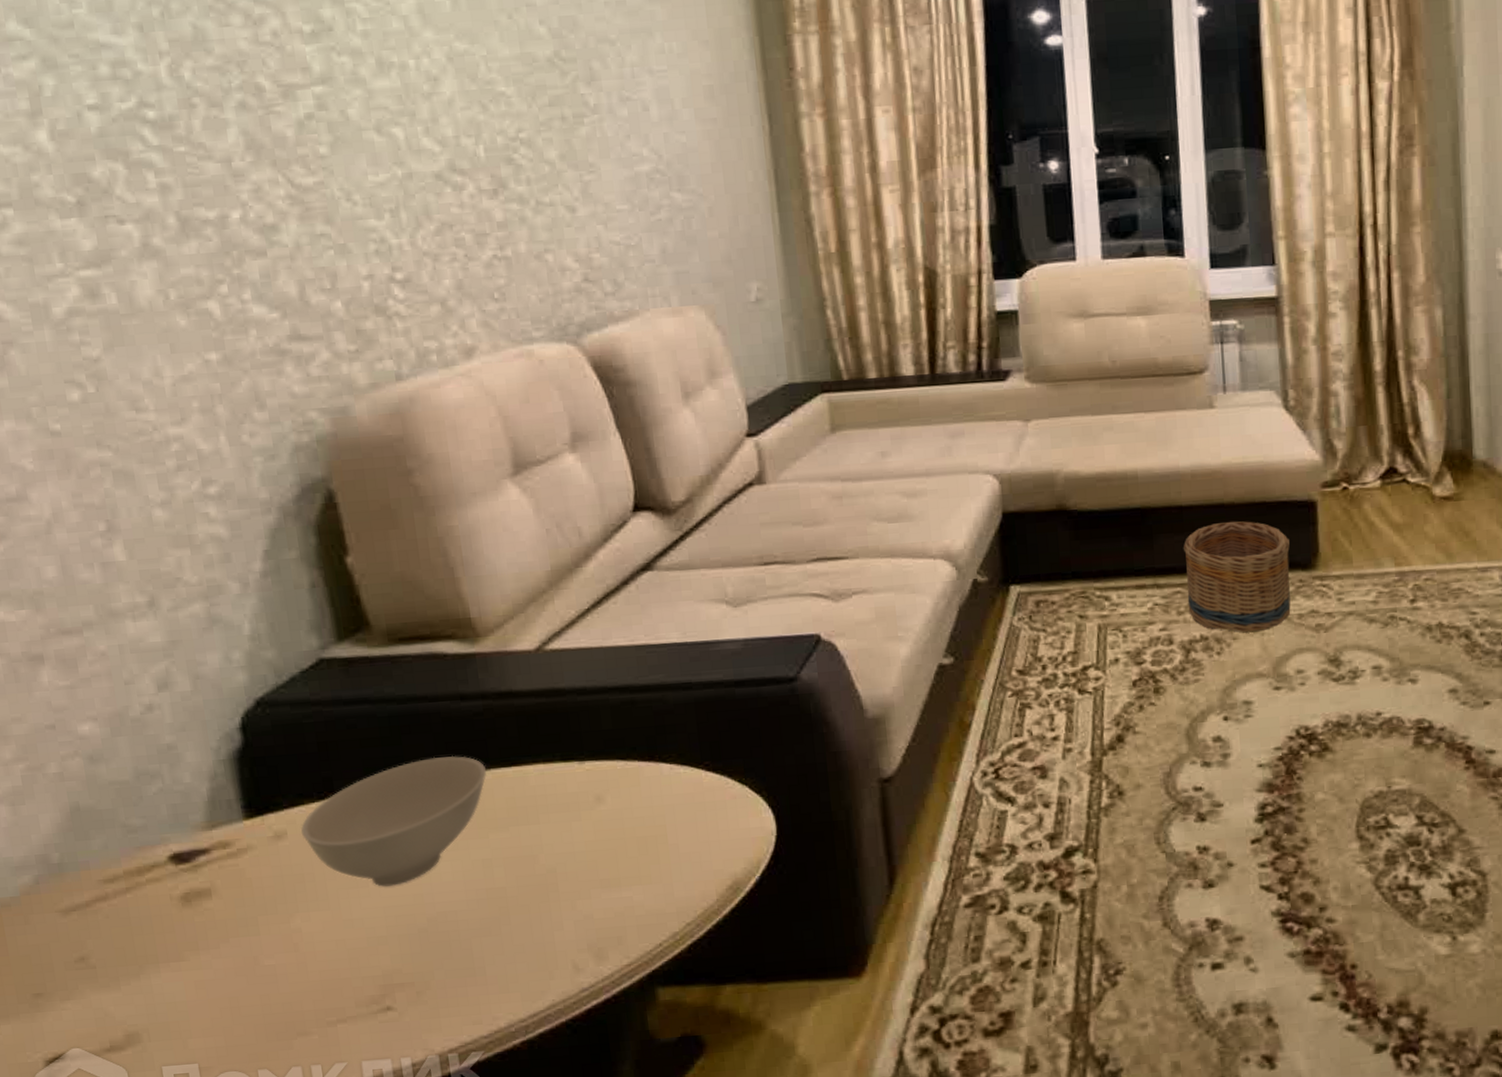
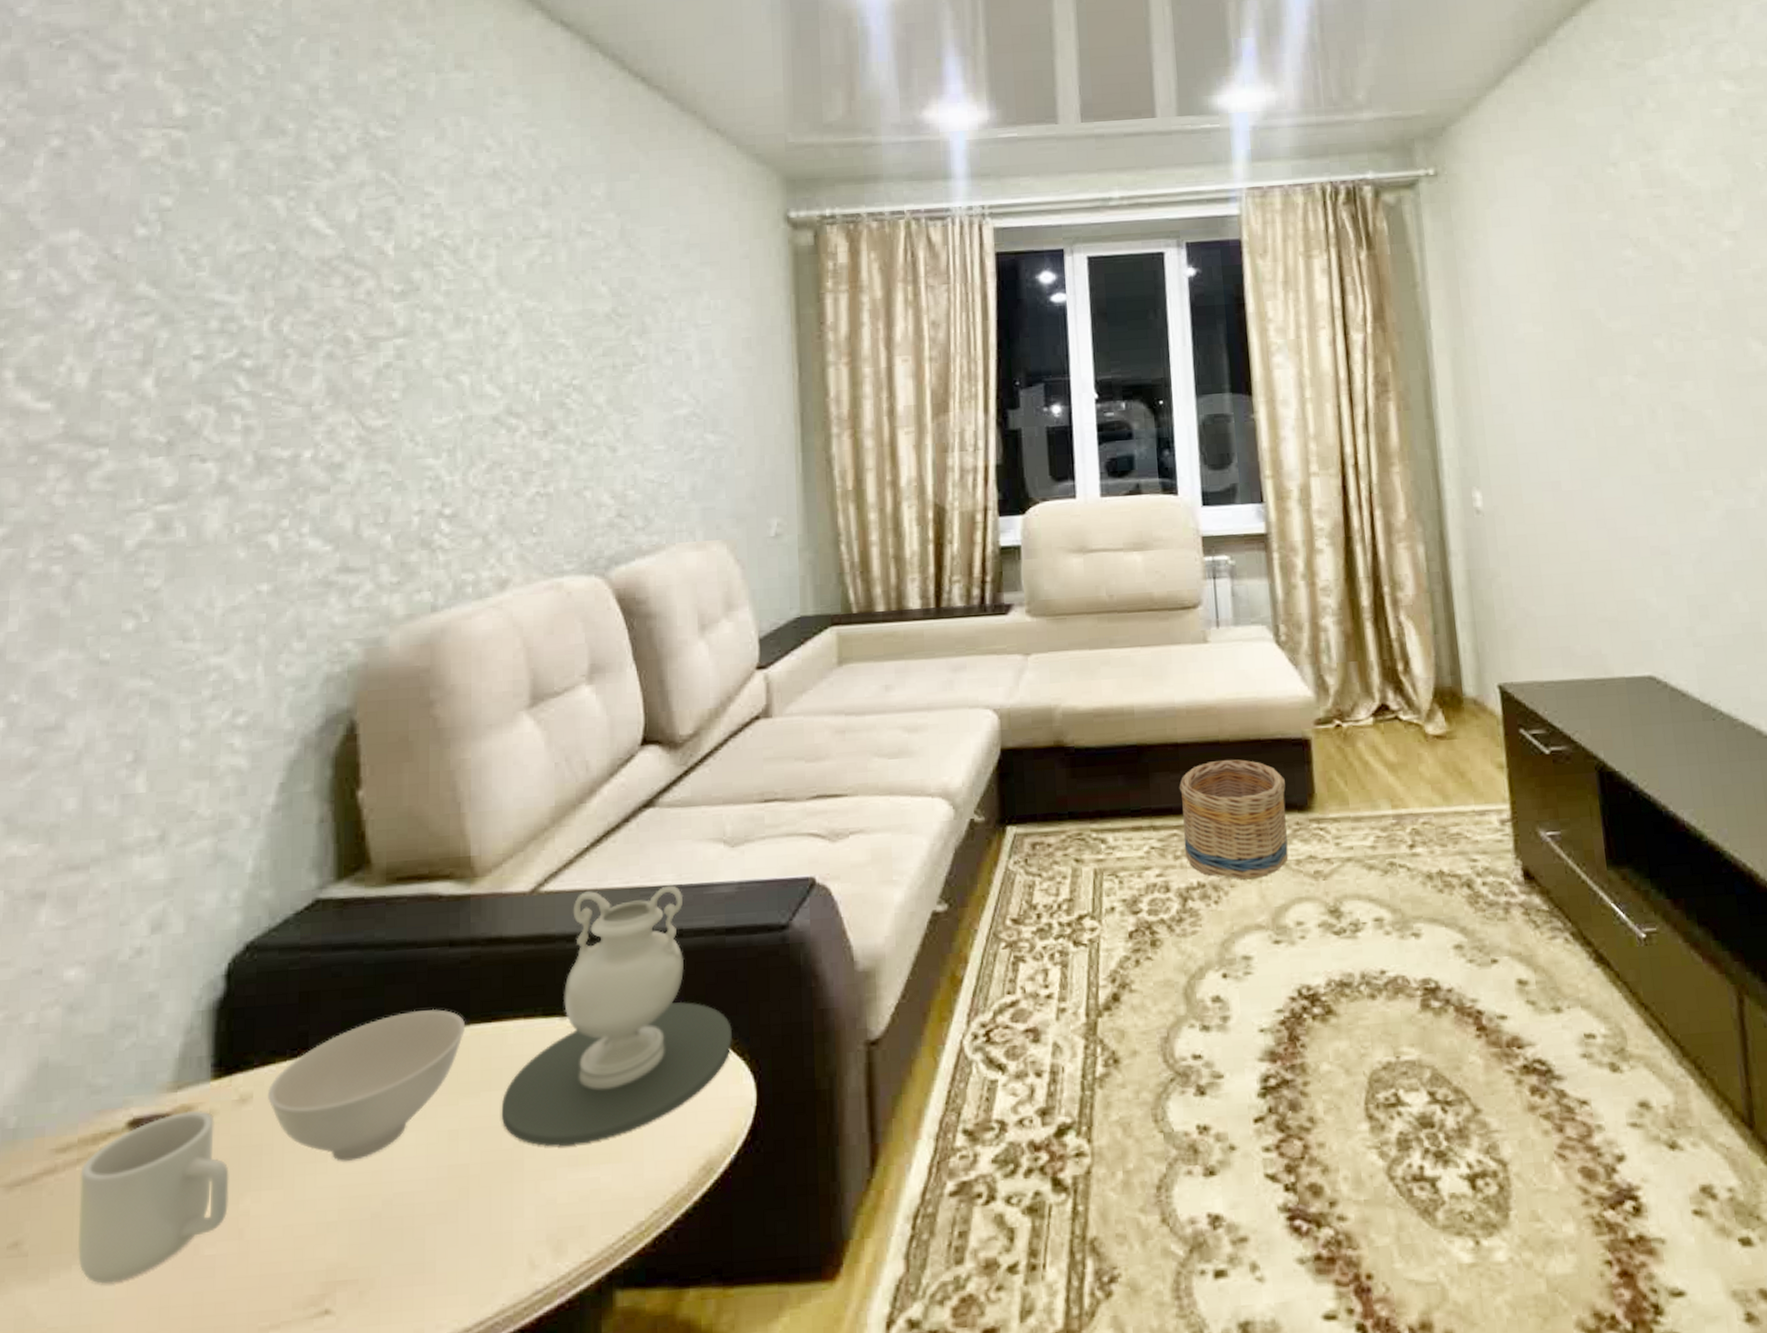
mug: none [131,845,281,989] -> present [77,1109,229,1283]
decorative vase: none [531,643,750,872] -> present [502,885,733,1147]

